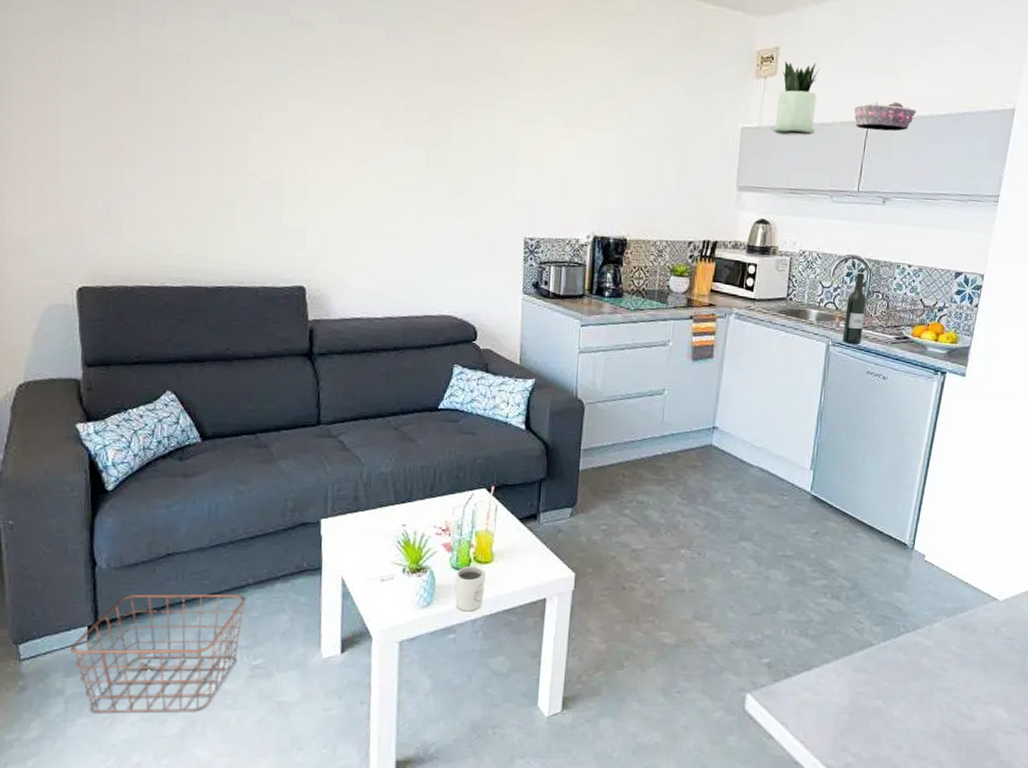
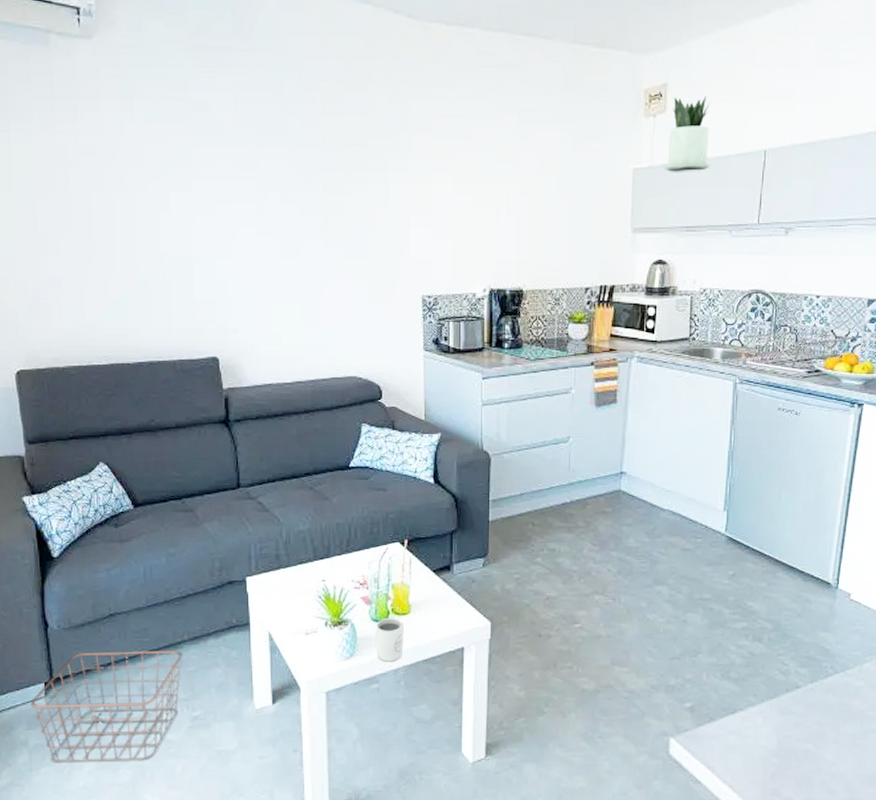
wine bottle: present [842,272,867,344] -> none [750,307,774,380]
decorative basket: present [854,101,916,132] -> none [749,129,816,160]

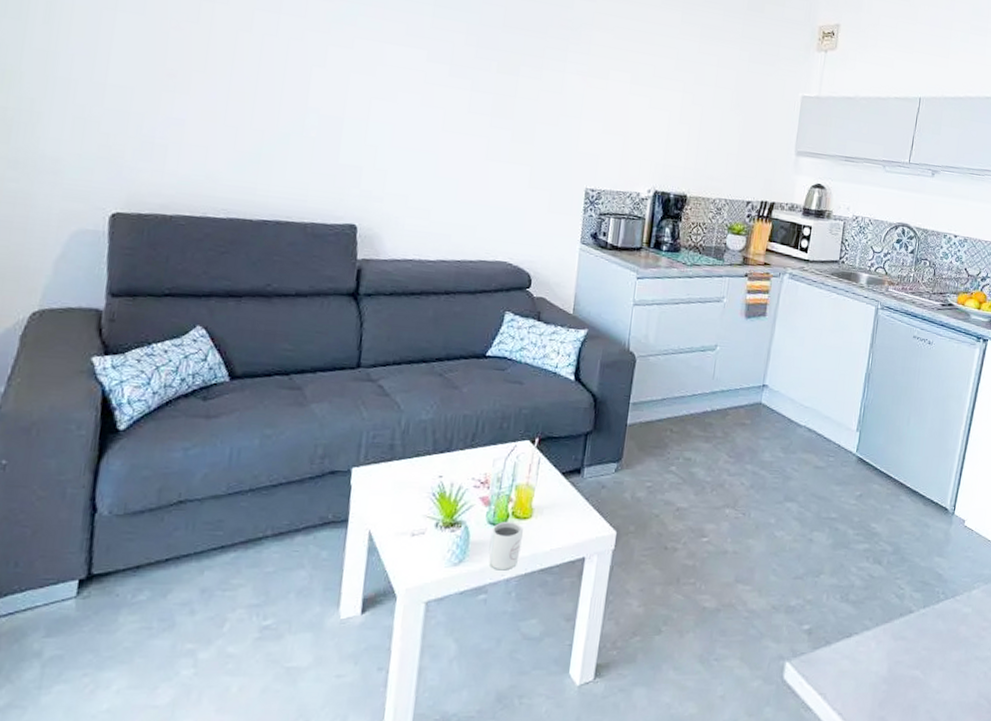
basket: present [31,650,183,762] -> none [55,544,262,679]
planter: present [663,95,712,173] -> none [829,38,877,109]

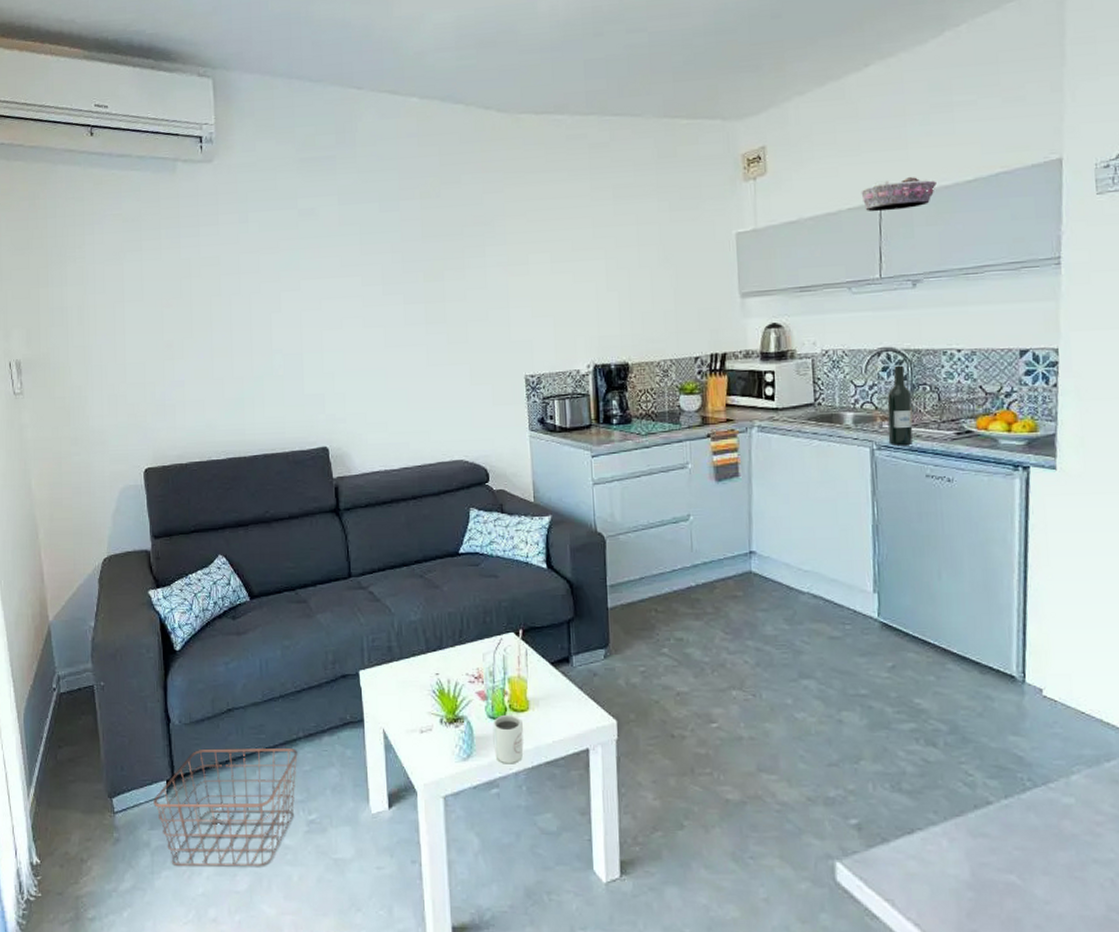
basket: none [55,544,262,679] -> present [153,747,298,867]
wine bottle: none [890,240,916,309] -> present [887,365,913,445]
decorative basket: none [907,79,964,110] -> present [861,177,936,212]

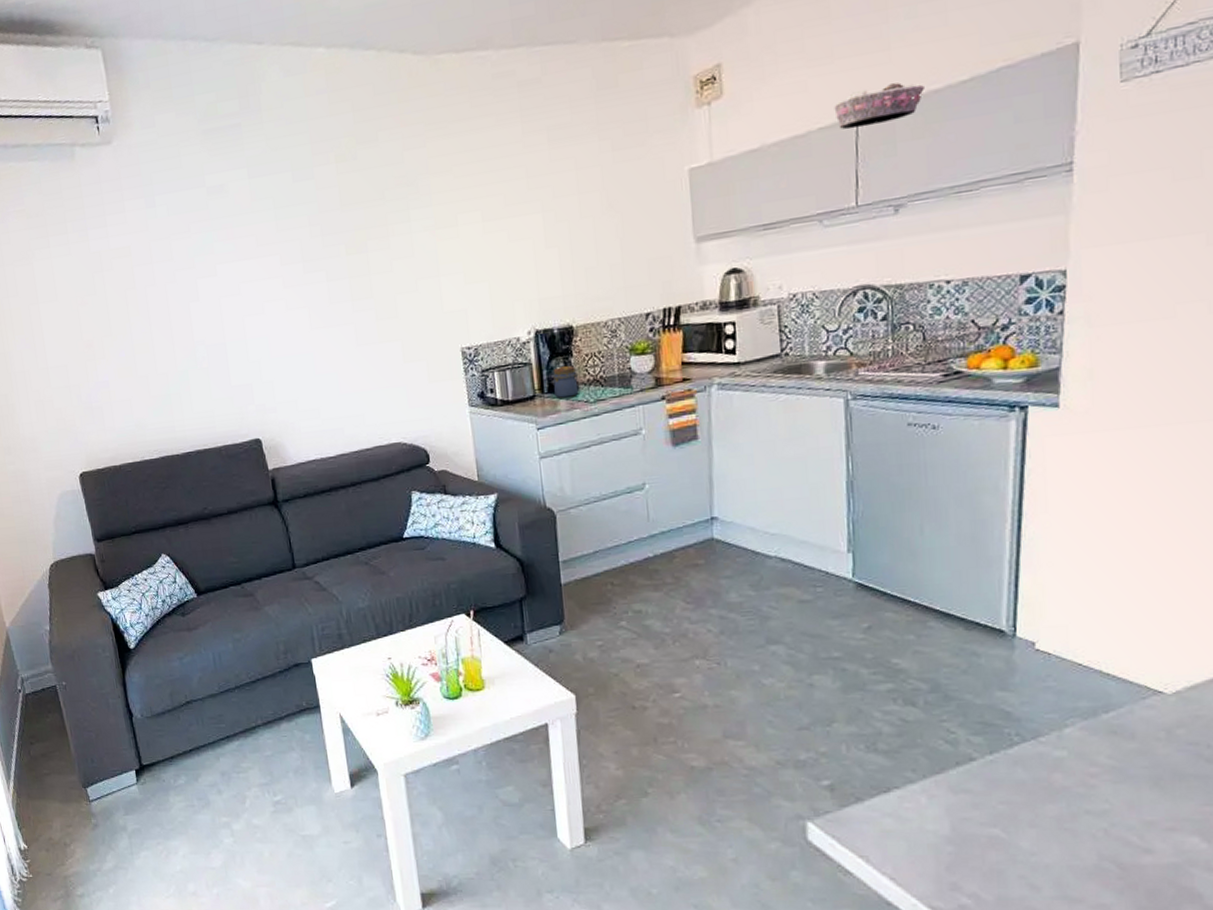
basket: present [153,747,298,867] -> none [125,736,260,846]
mug: present [492,714,524,764] -> none [448,694,481,742]
jar: none [608,400,633,430] -> present [552,366,580,400]
wine bottle: present [887,365,913,445] -> none [864,303,894,394]

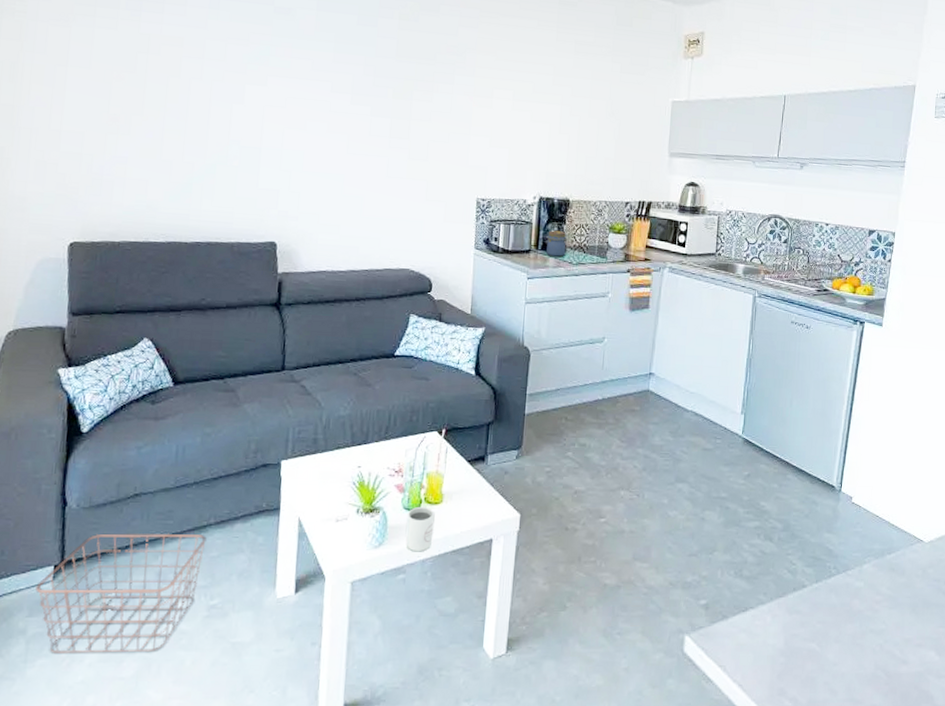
basket: none [125,736,260,846] -> present [35,533,207,653]
mug: none [448,694,481,742] -> present [405,506,435,552]
decorative basket: present [834,82,924,130] -> none [772,78,827,105]

